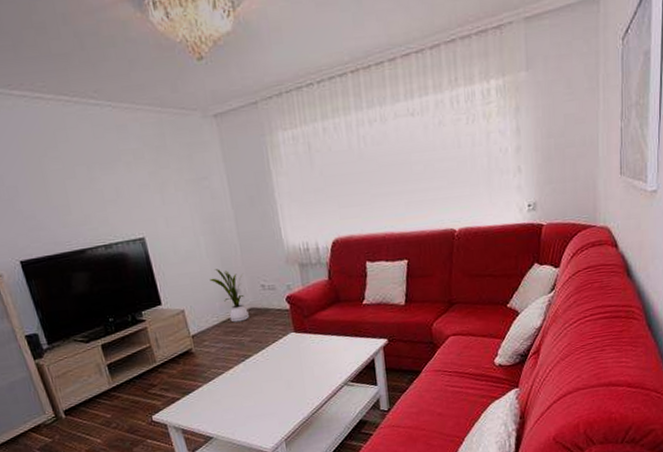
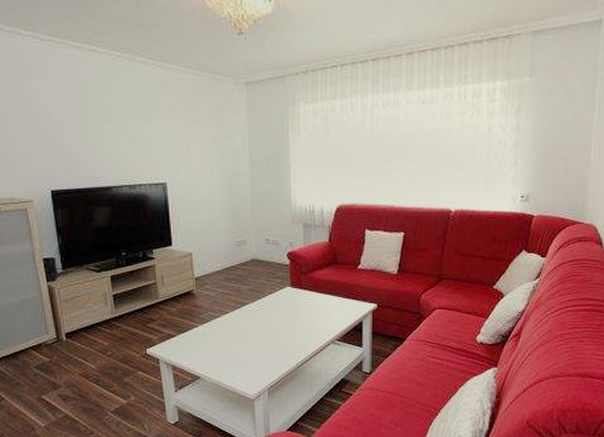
house plant: present [209,269,249,323] -> none [219,219,251,271]

